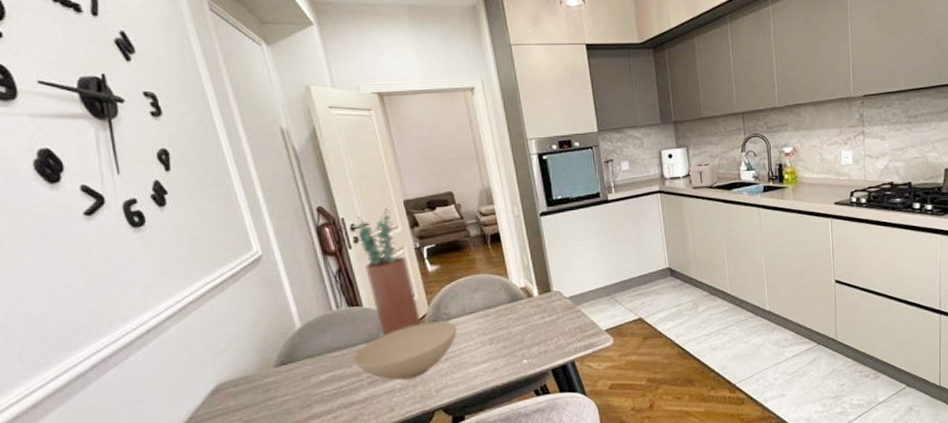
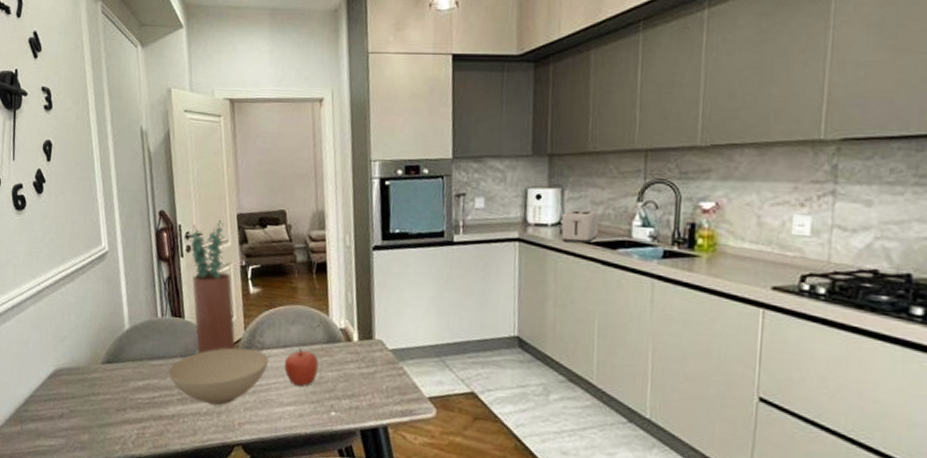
fruit: none [472,311,506,345] -> present [284,348,319,386]

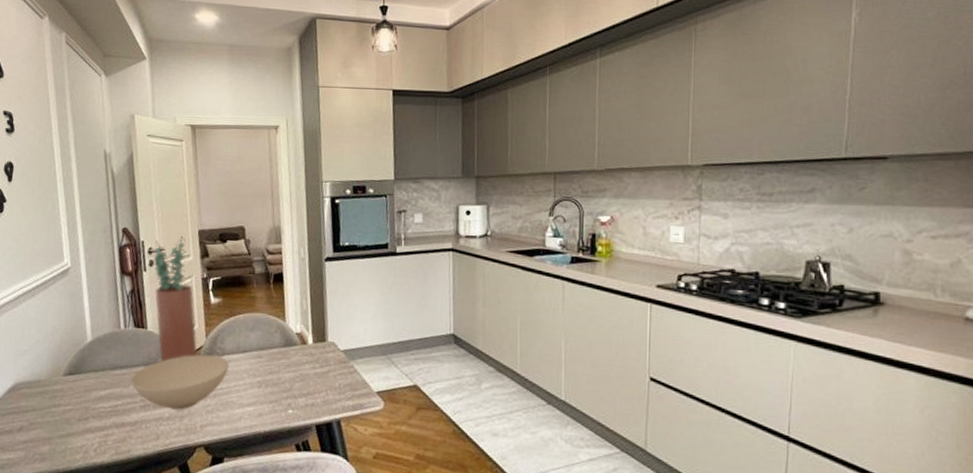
fruit: present [284,348,319,386] -> none [244,352,277,387]
toaster: present [560,209,600,244] -> none [487,223,519,253]

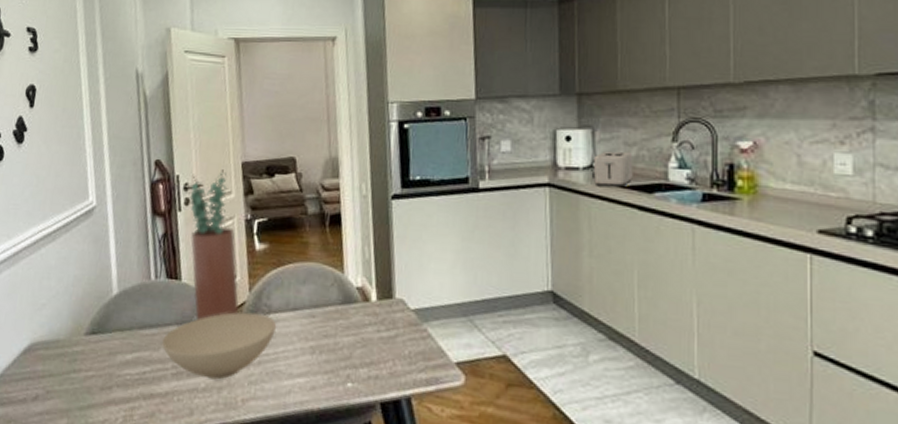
toaster: none [487,223,519,253] -> present [592,151,633,188]

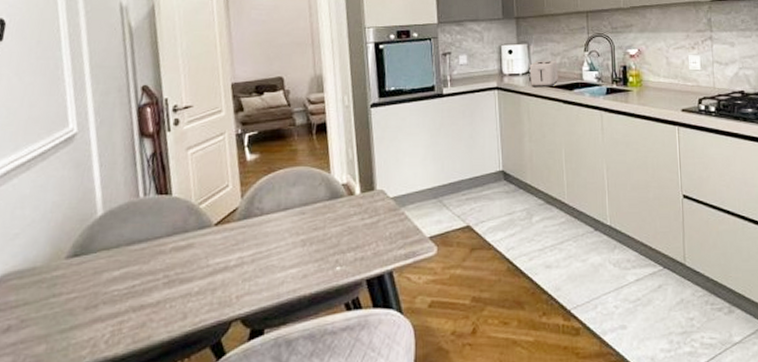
bowl: present [162,312,276,380] -> none [152,216,268,282]
vase: present [189,169,239,320] -> none [179,91,232,230]

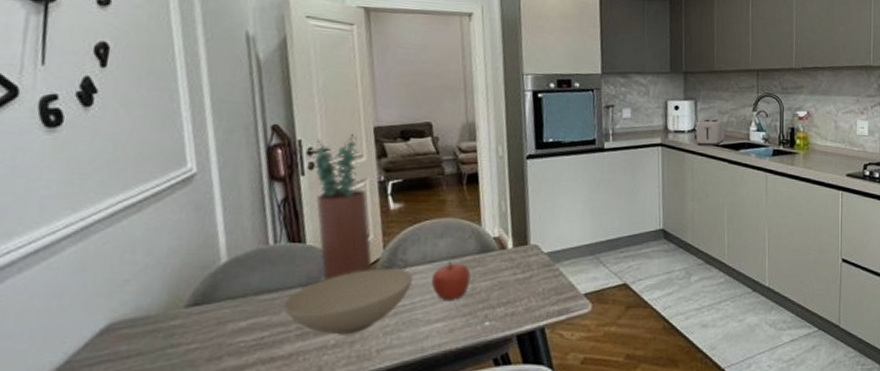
bowl: none [152,216,268,282] -> present [283,268,412,335]
vase: none [179,91,232,230] -> present [314,134,373,280]
fruit: none [285,208,322,246] -> present [431,261,471,300]

